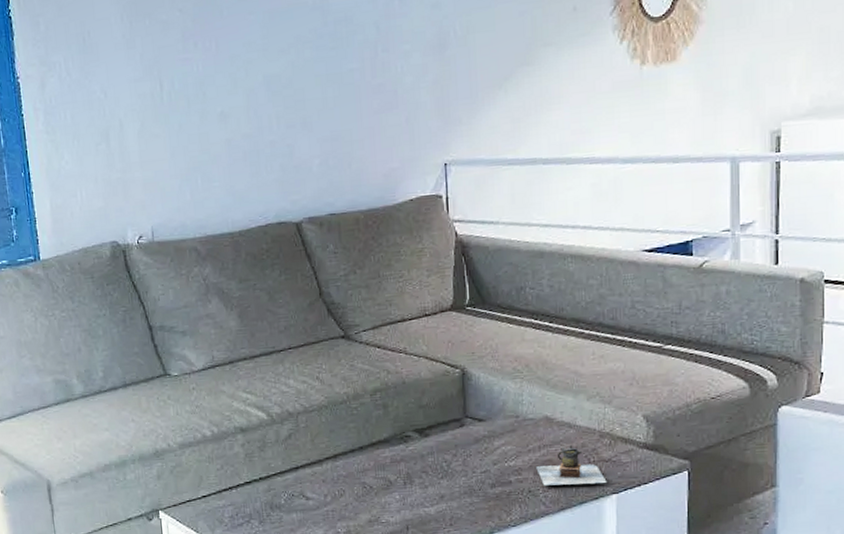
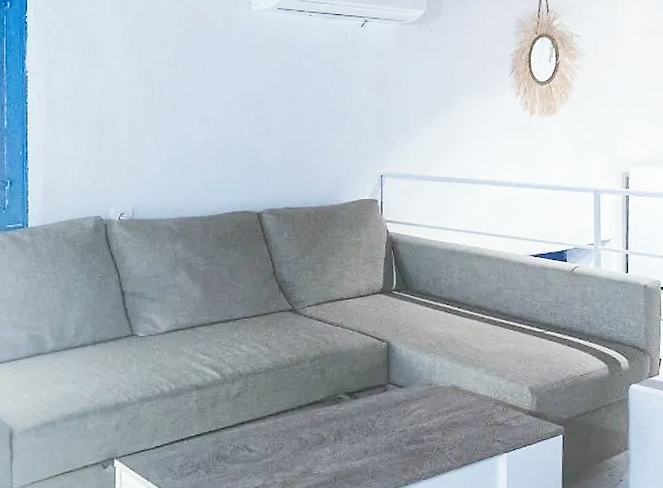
teapot: present [536,444,607,486] -> none [444,410,500,445]

